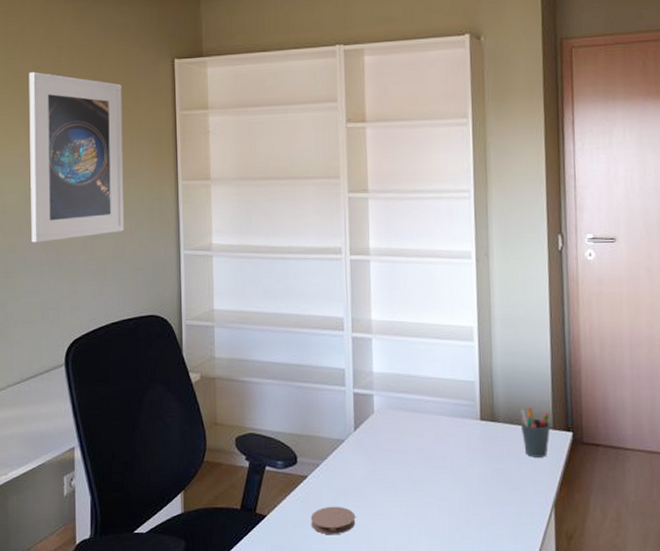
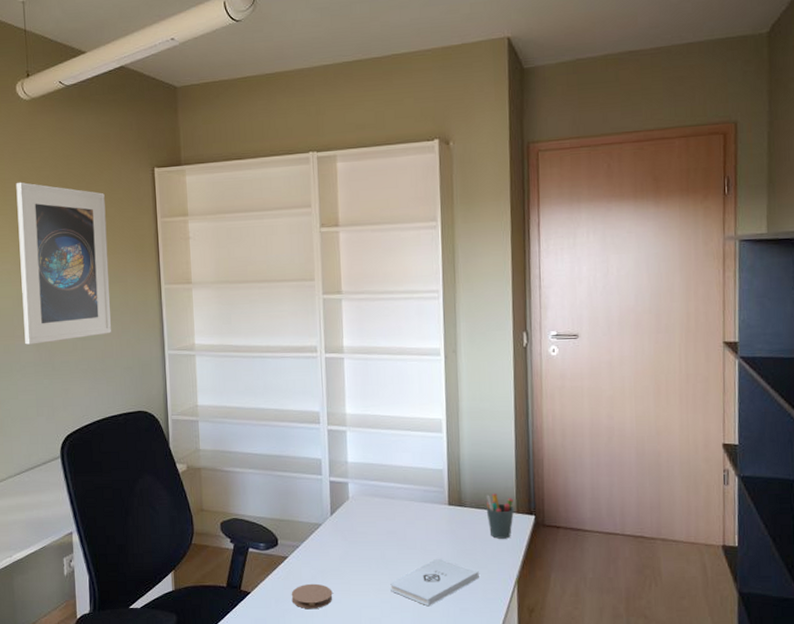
notepad: none [417,478,514,532] -> present [389,558,479,607]

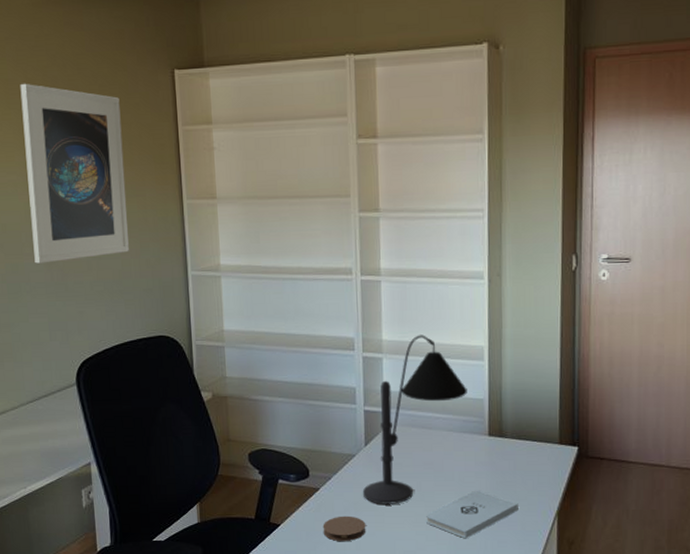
desk lamp: none [328,408,427,572] -> present [362,335,467,504]
pen holder: present [486,493,514,539] -> none [527,424,557,470]

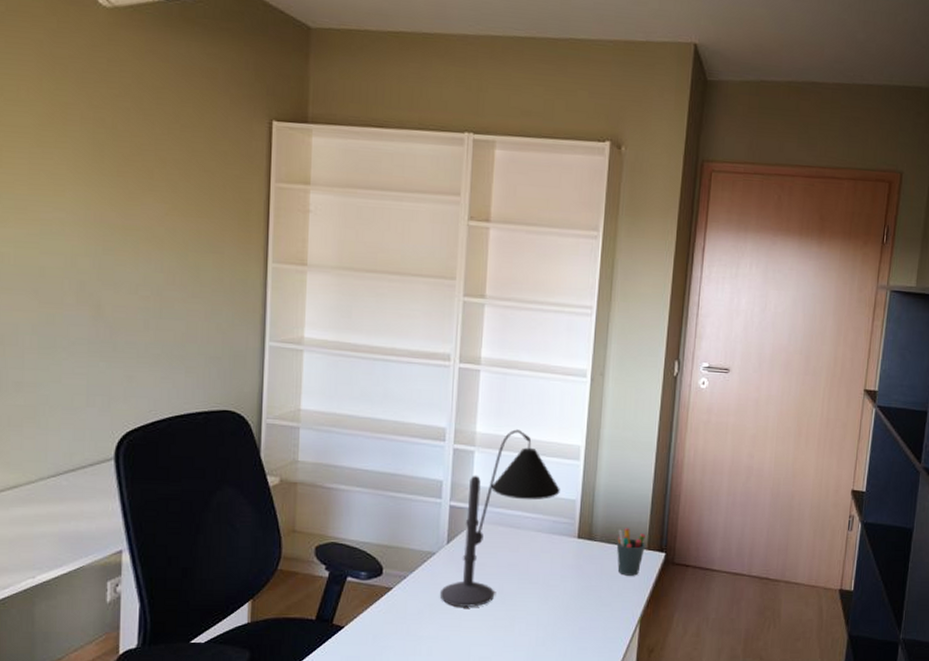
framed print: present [20,84,129,264] -> none [77,111,204,317]
coaster: present [323,515,366,541] -> none [392,618,441,646]
notepad: present [425,490,519,539] -> none [504,594,602,645]
pen holder: none [527,424,557,470] -> present [616,528,646,576]

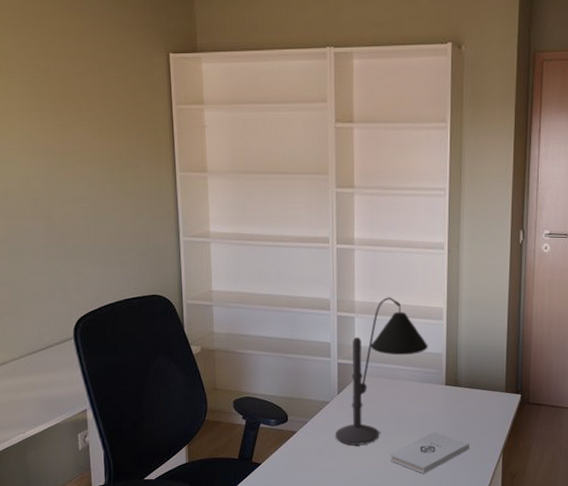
notepad: none [504,594,602,645] -> present [389,432,470,474]
pen holder: present [616,528,646,576] -> none [478,375,503,415]

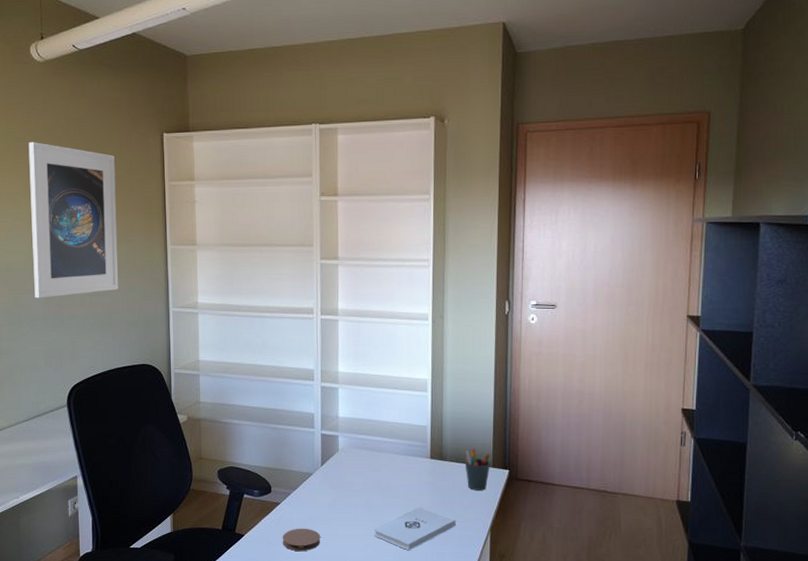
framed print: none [22,60,125,227] -> present [28,142,118,298]
coaster: none [299,455,338,477] -> present [282,528,321,551]
desk lamp: present [335,297,428,445] -> none [318,368,412,518]
pen holder: none [478,375,503,415] -> present [465,449,490,490]

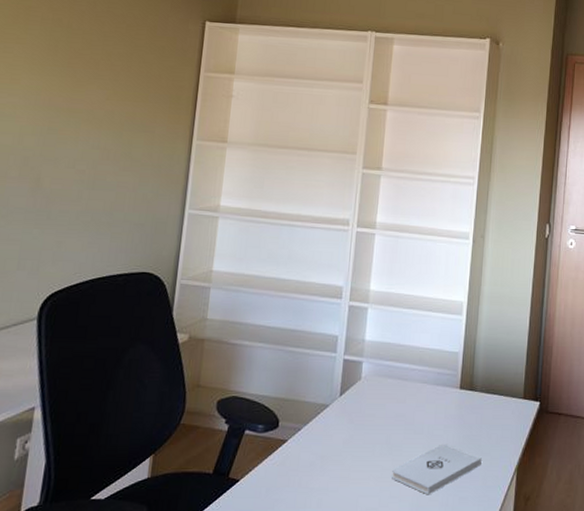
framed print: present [28,142,118,298] -> none [18,13,146,189]
coaster: present [282,528,321,551] -> none [284,470,331,498]
pen holder: present [465,449,490,490] -> none [495,378,522,425]

